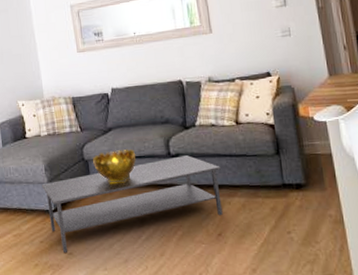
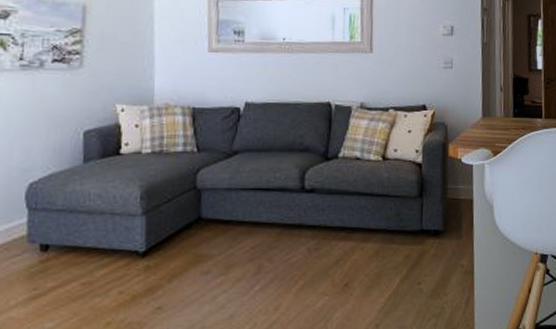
coffee table: present [41,155,223,253] -> none [132,191,359,307]
decorative bowl: present [93,148,136,184] -> none [207,178,262,220]

